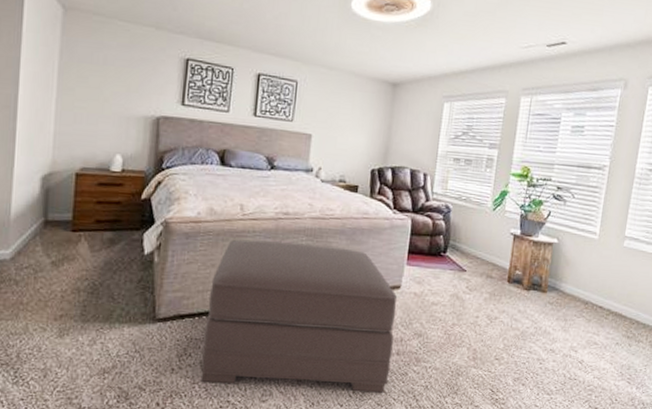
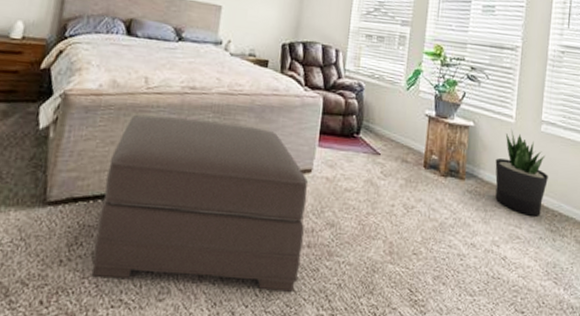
planter: none [575,246,628,324] -> present [495,130,548,216]

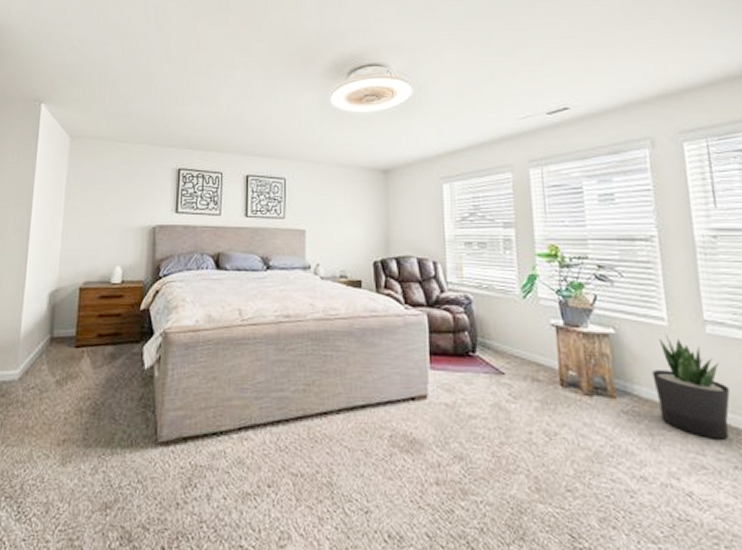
ottoman: present [92,115,309,292] -> none [209,347,432,538]

